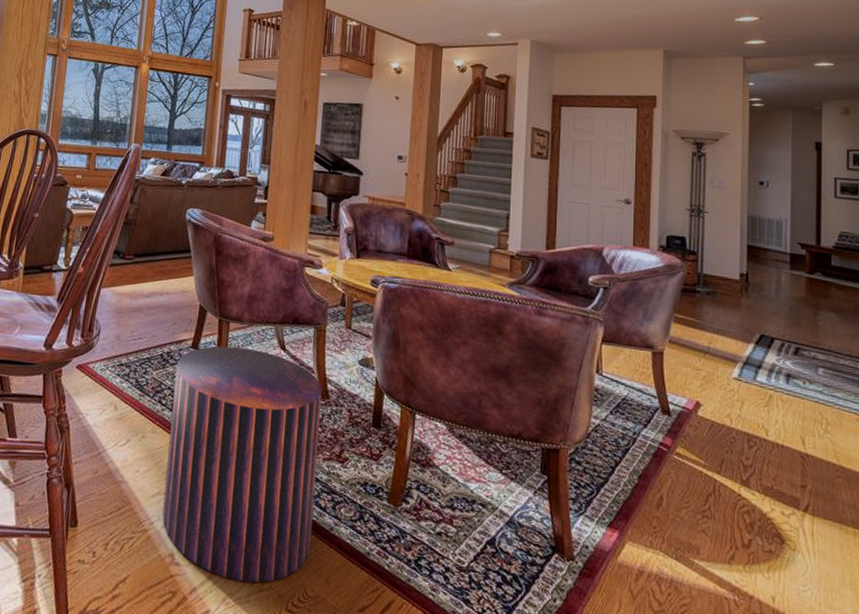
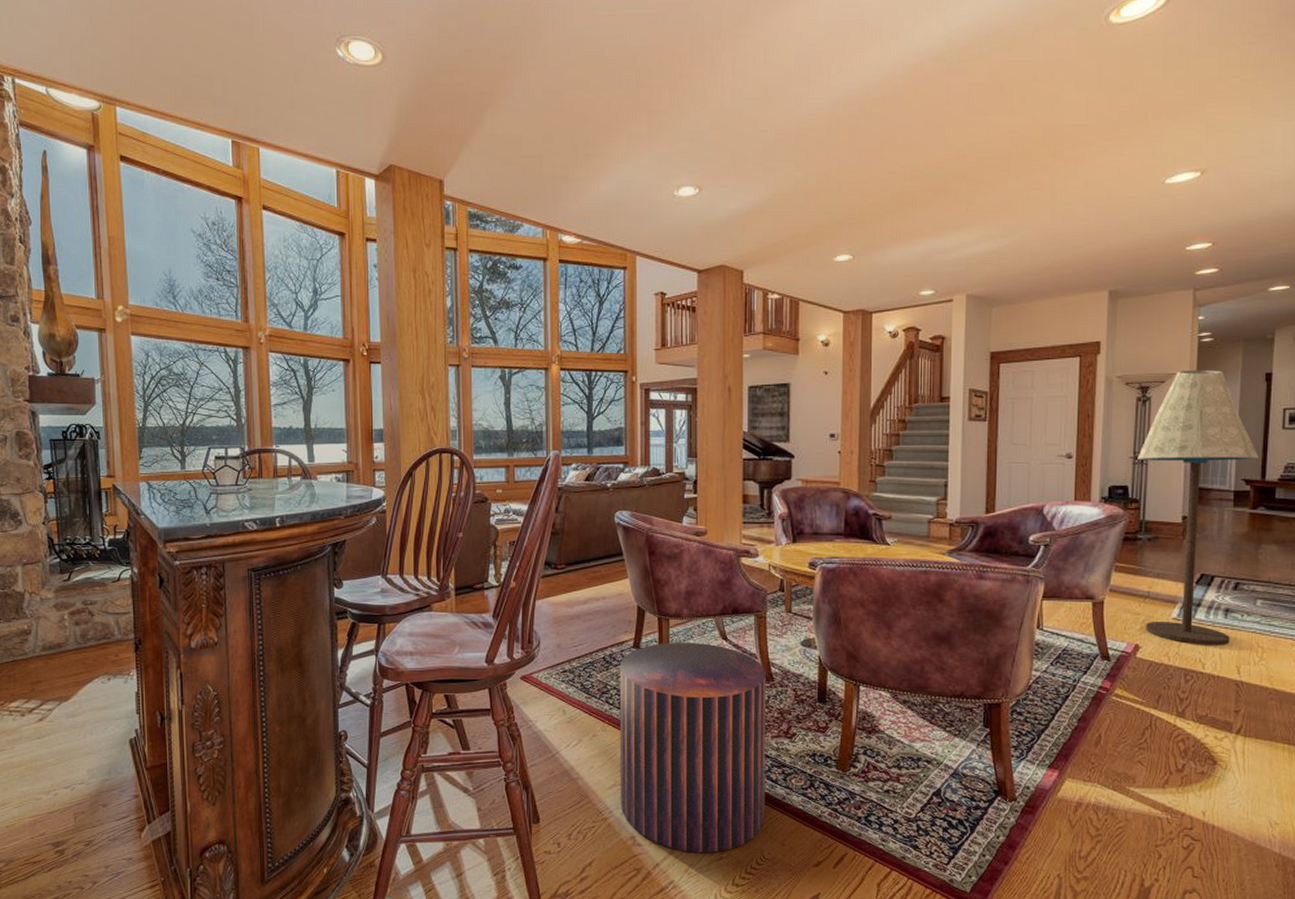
floor lamp: none [694,131,813,413] -> present [1137,370,1259,645]

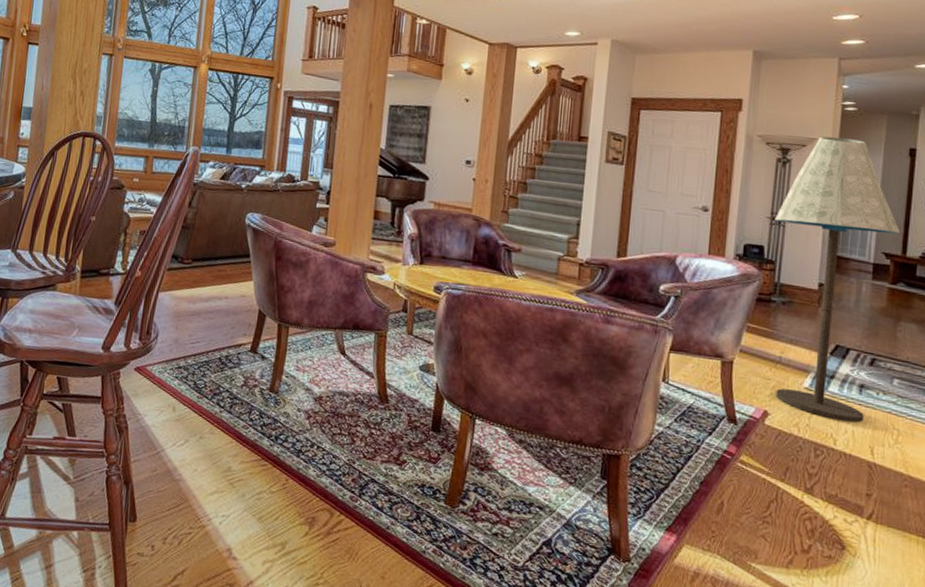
stool: present [619,642,766,853] -> none [220,350,381,578]

